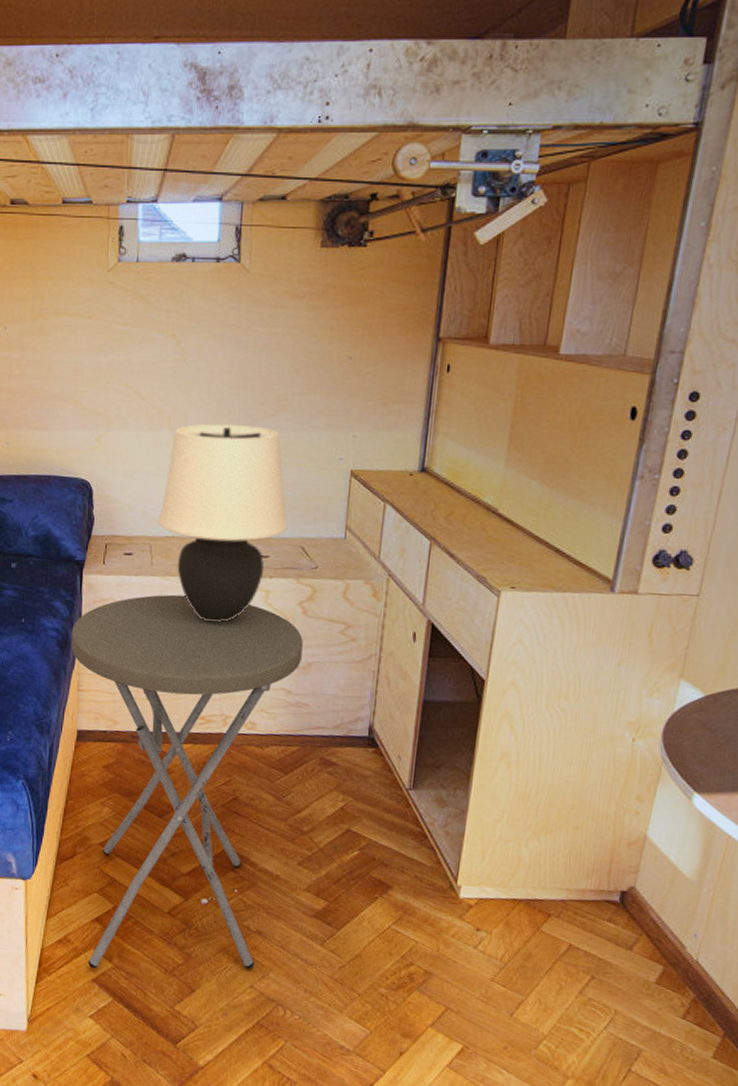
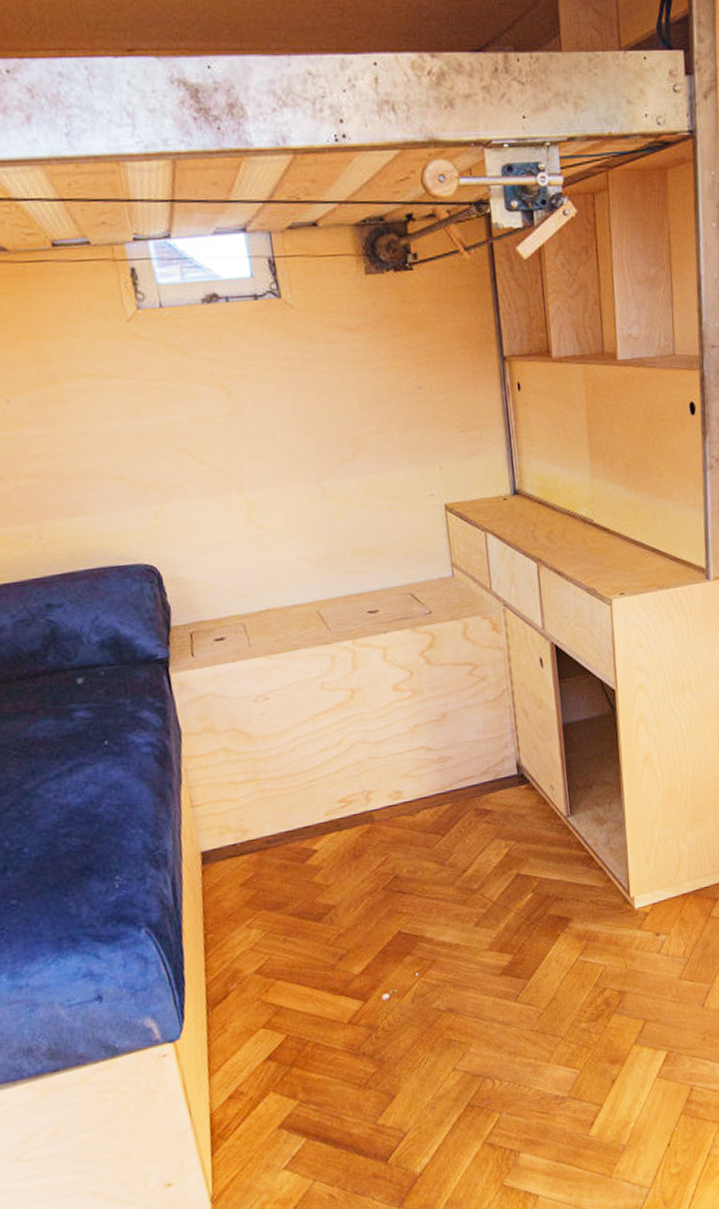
side table: present [71,594,303,969] -> none [169,665,453,1114]
table lamp: present [159,423,288,622] -> none [245,473,392,695]

